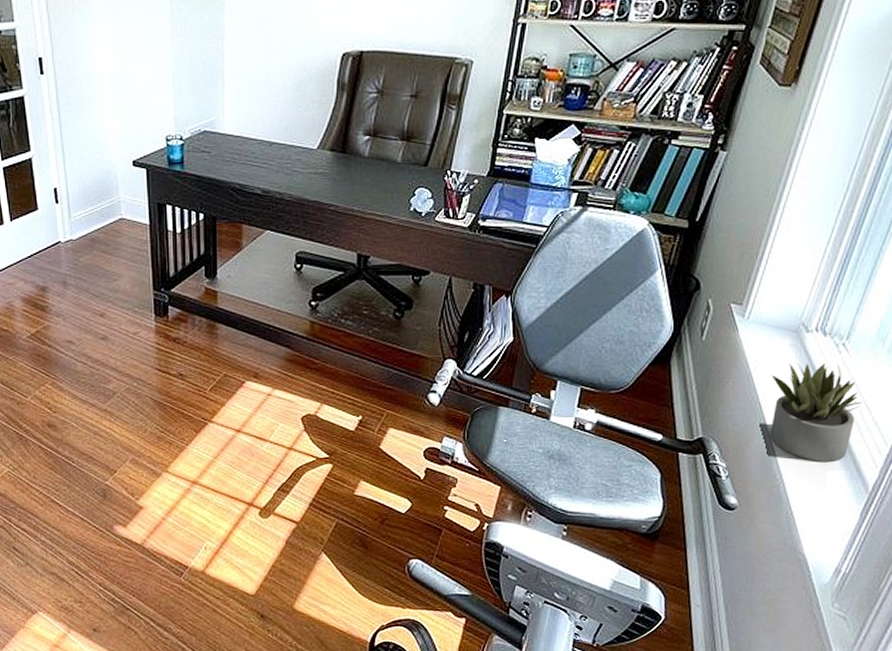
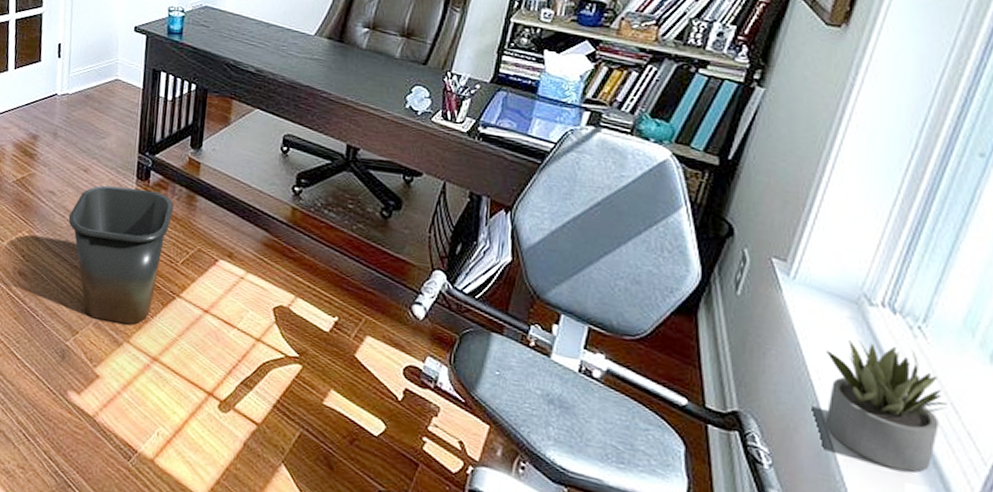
waste bin: none [90,325,196,456] -> present [68,185,174,325]

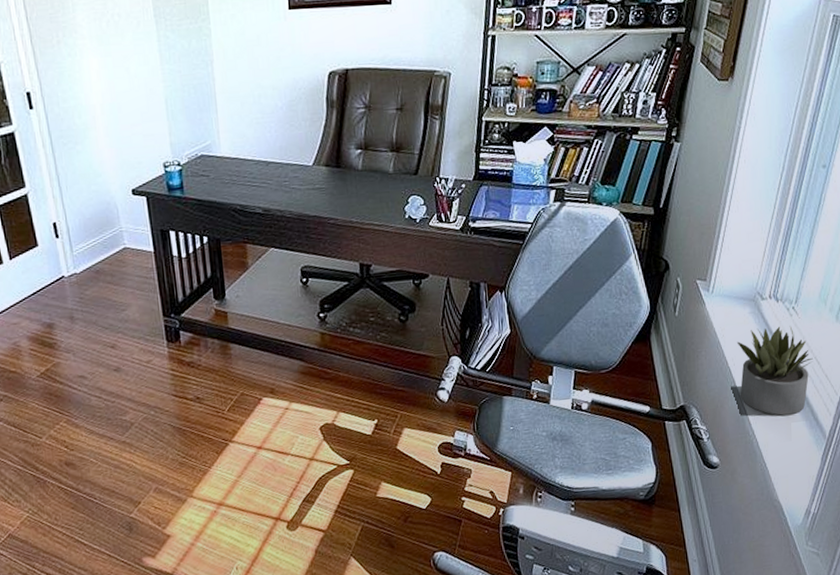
waste bin: present [68,185,174,325] -> none [105,349,210,485]

